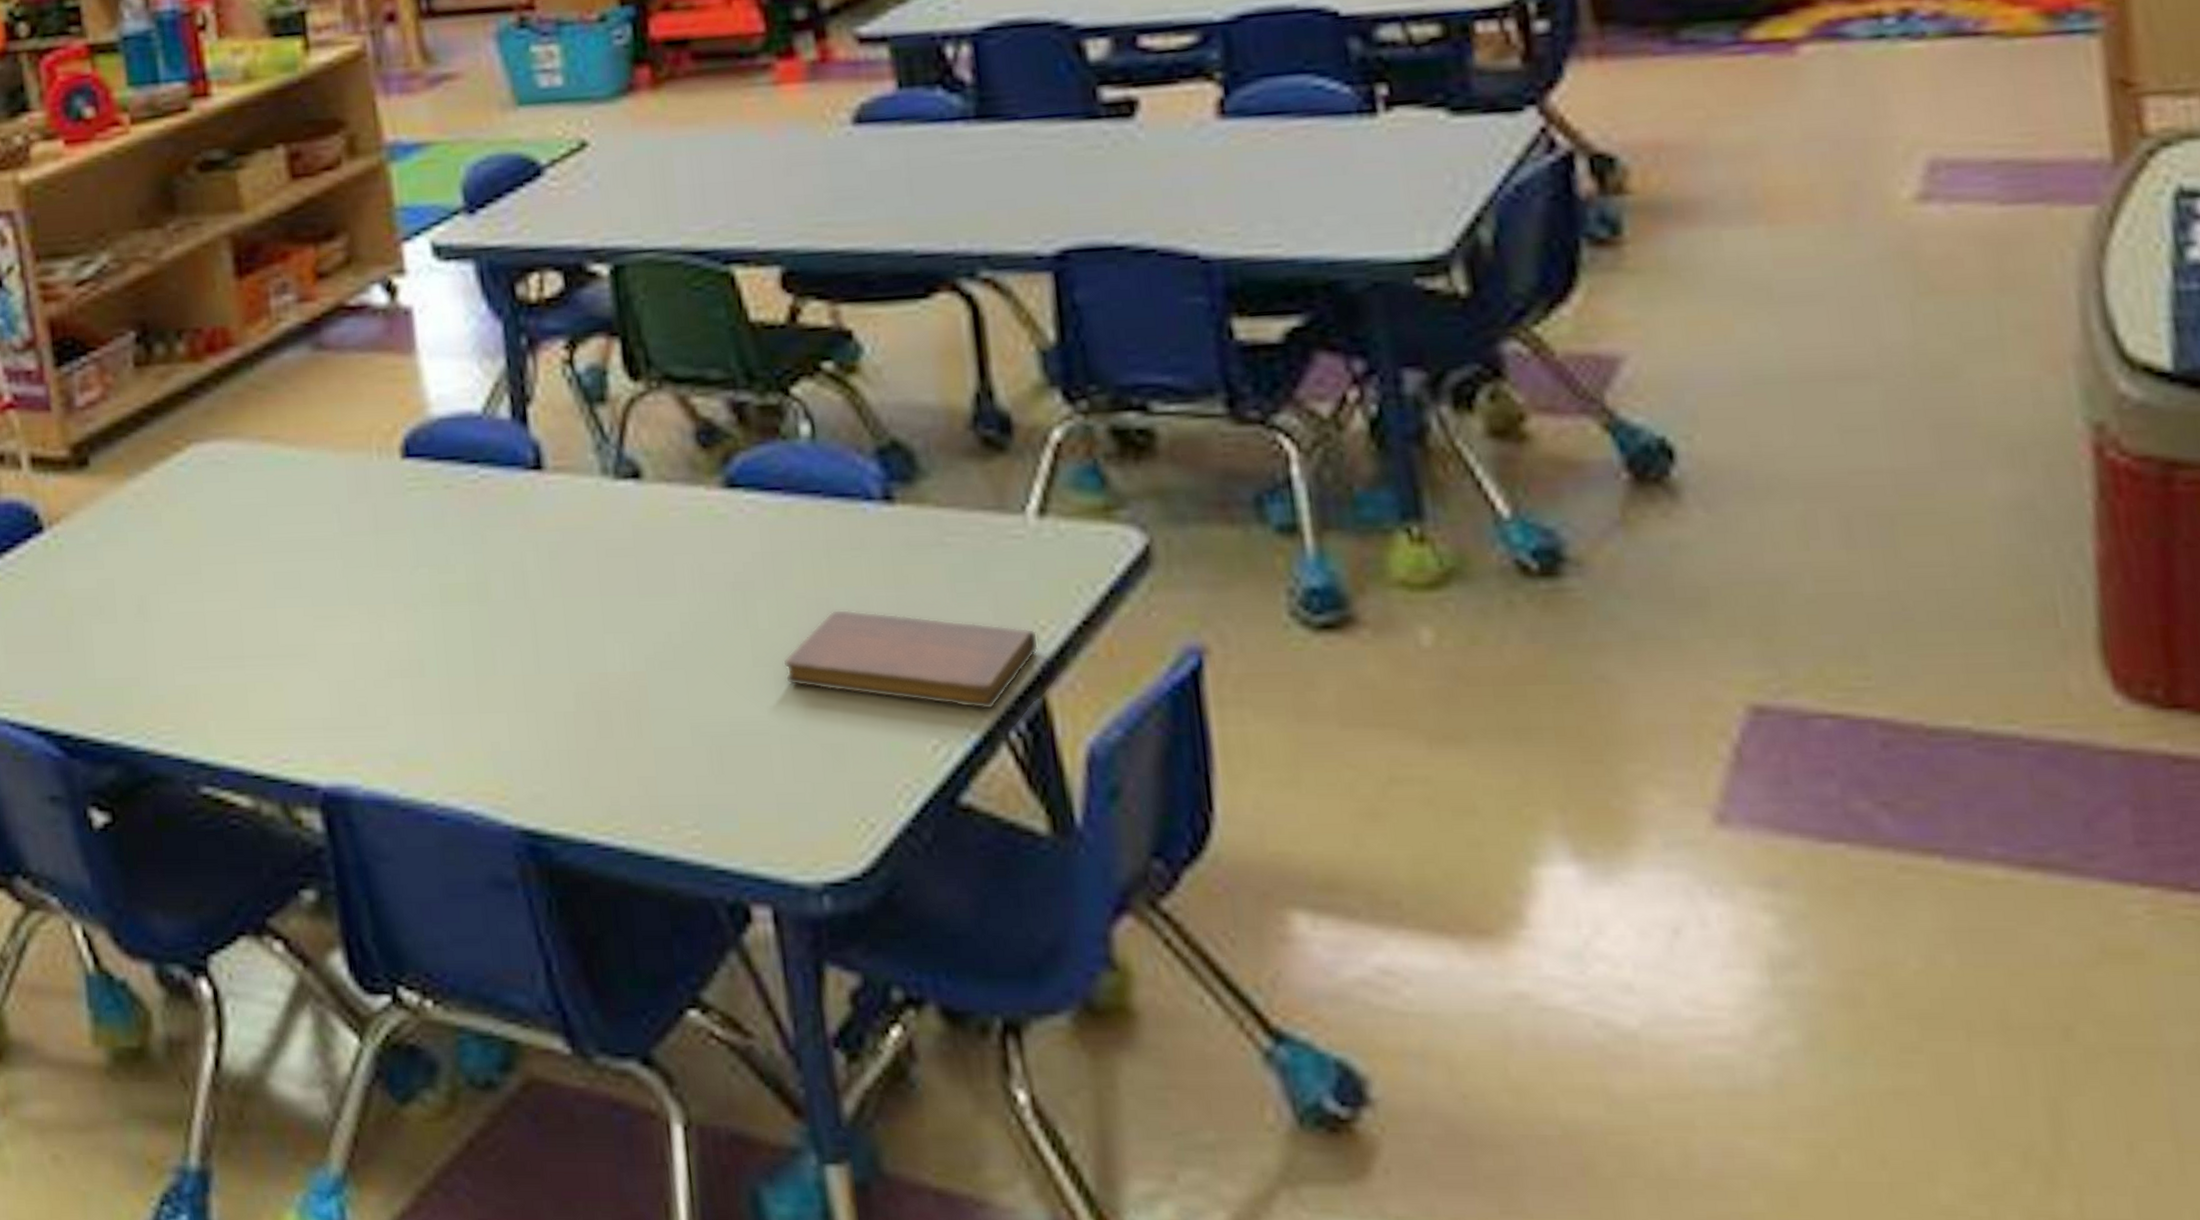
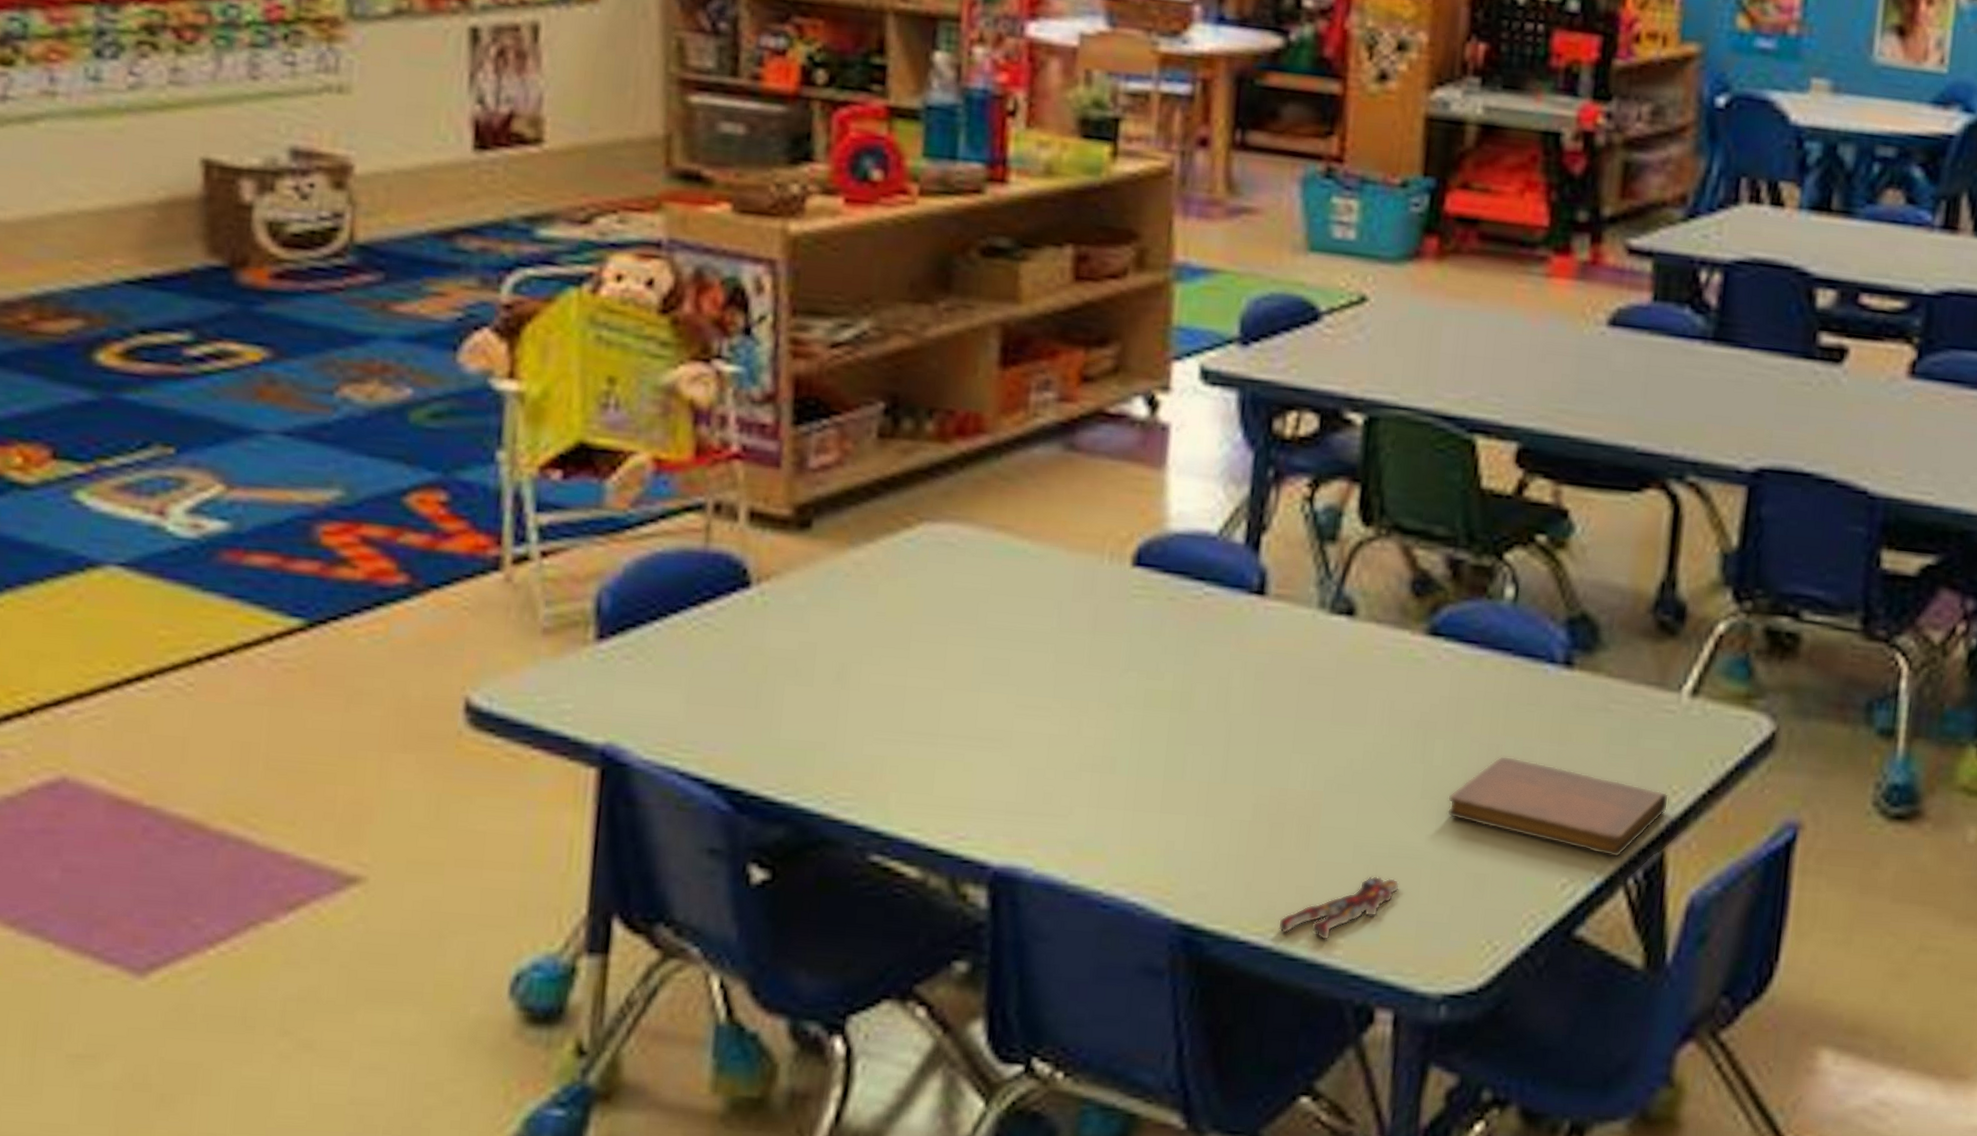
action figure: none [626,758,750,834] -> present [1278,876,1400,940]

